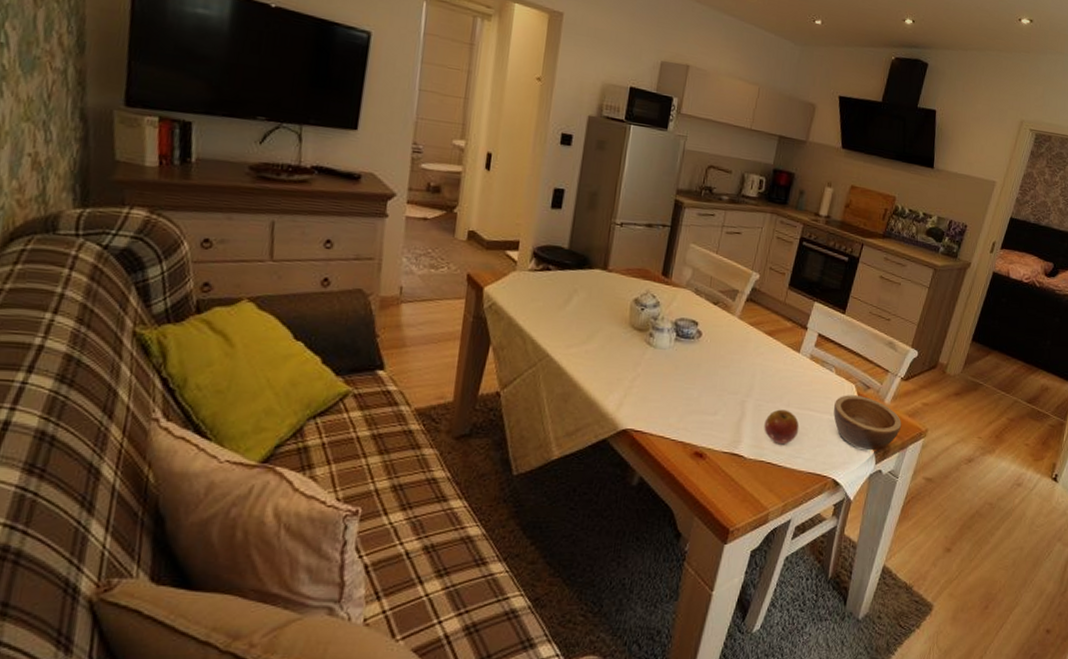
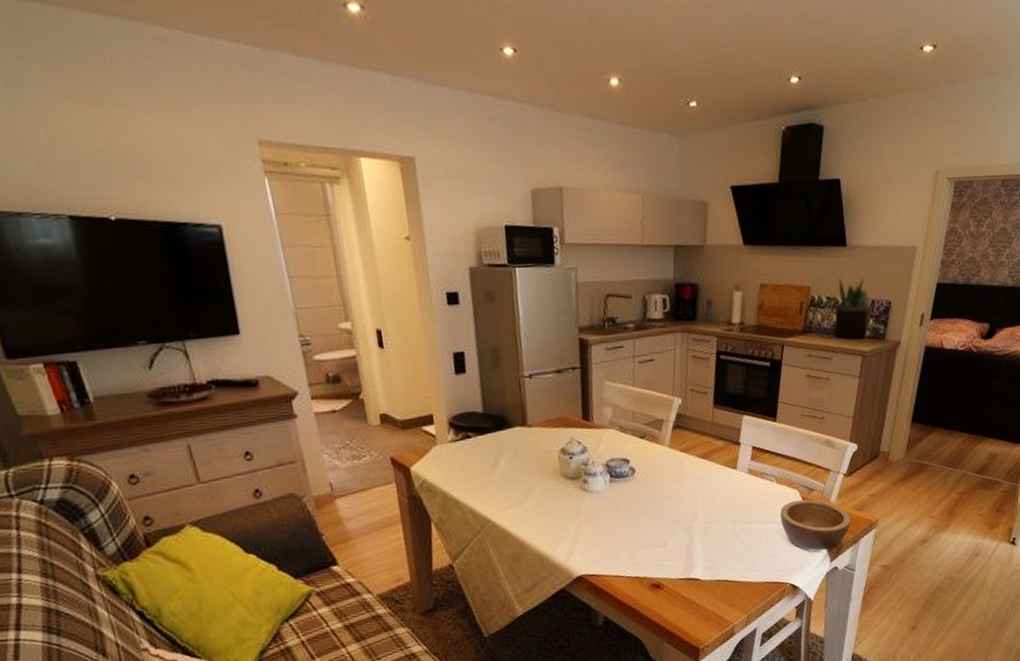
fruit: present [764,409,799,444] -> none [714,527,750,561]
planter: none [910,194,951,253] -> present [833,278,874,340]

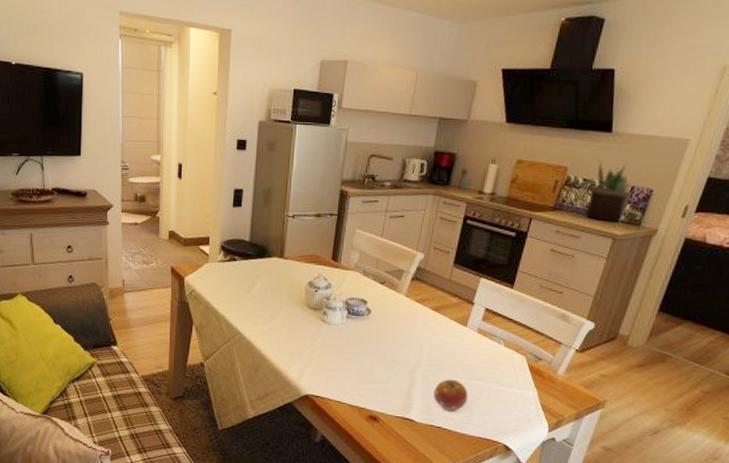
fruit: none [714,527,750,561] -> present [433,379,468,411]
bowl: present [779,499,851,551] -> none [502,366,577,420]

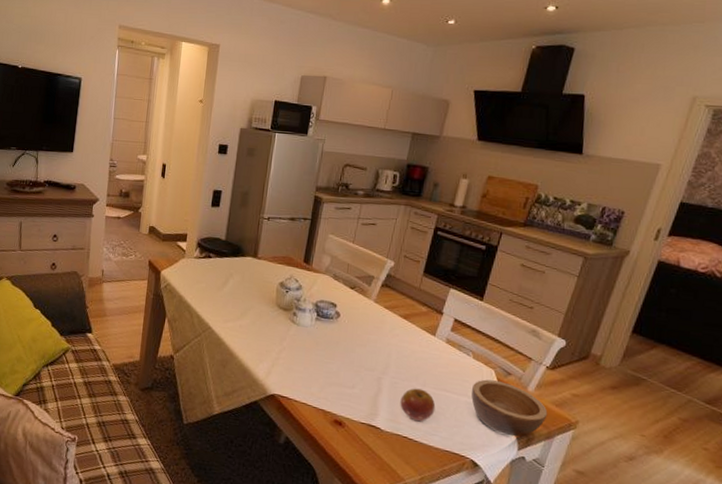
bowl: none [502,366,577,420] -> present [471,379,548,438]
planter: present [585,162,633,222] -> none [556,182,604,241]

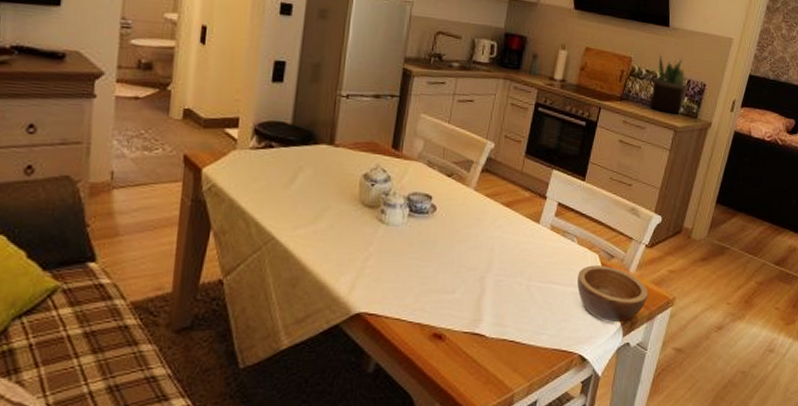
fruit: present [400,388,436,421] -> none [505,284,542,320]
planter: none [556,182,604,241] -> present [649,54,689,114]

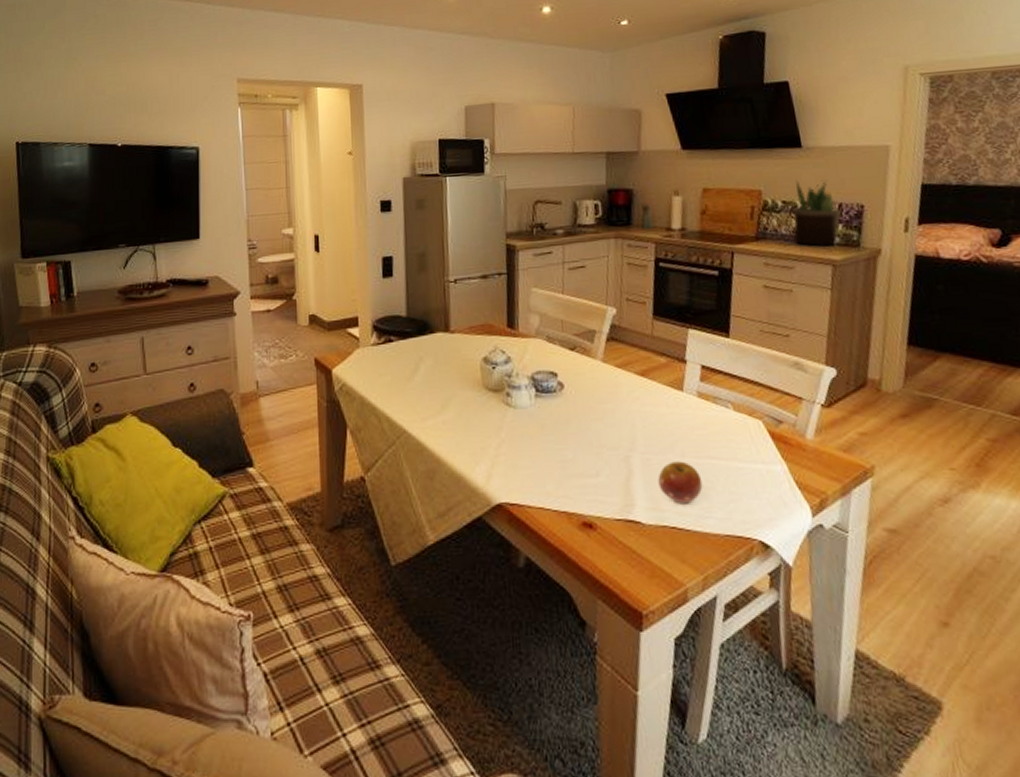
fruit: none [505,284,542,320] -> present [658,461,703,503]
bowl: present [577,265,649,323] -> none [740,433,837,501]

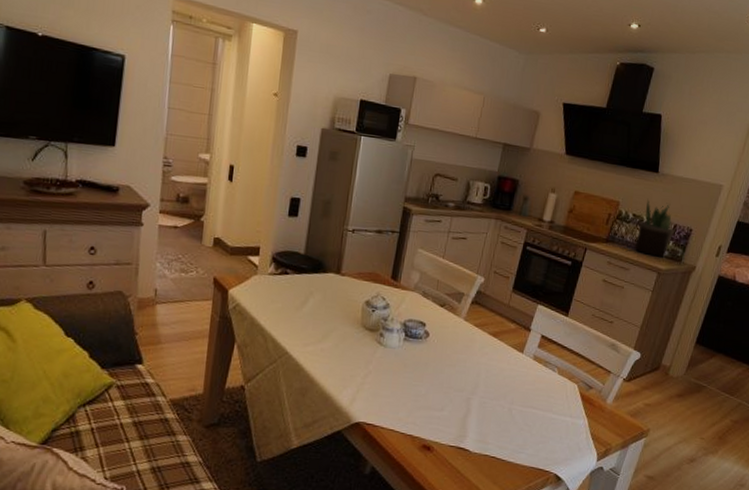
fruit: present [658,461,703,503] -> none [488,407,523,440]

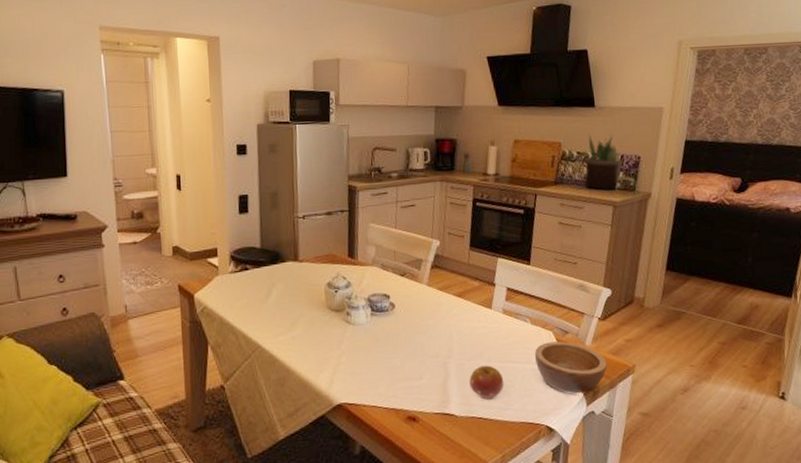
fruit: none [488,407,523,440] -> present [469,365,504,398]
bowl: none [556,394,624,449] -> present [534,341,607,394]

